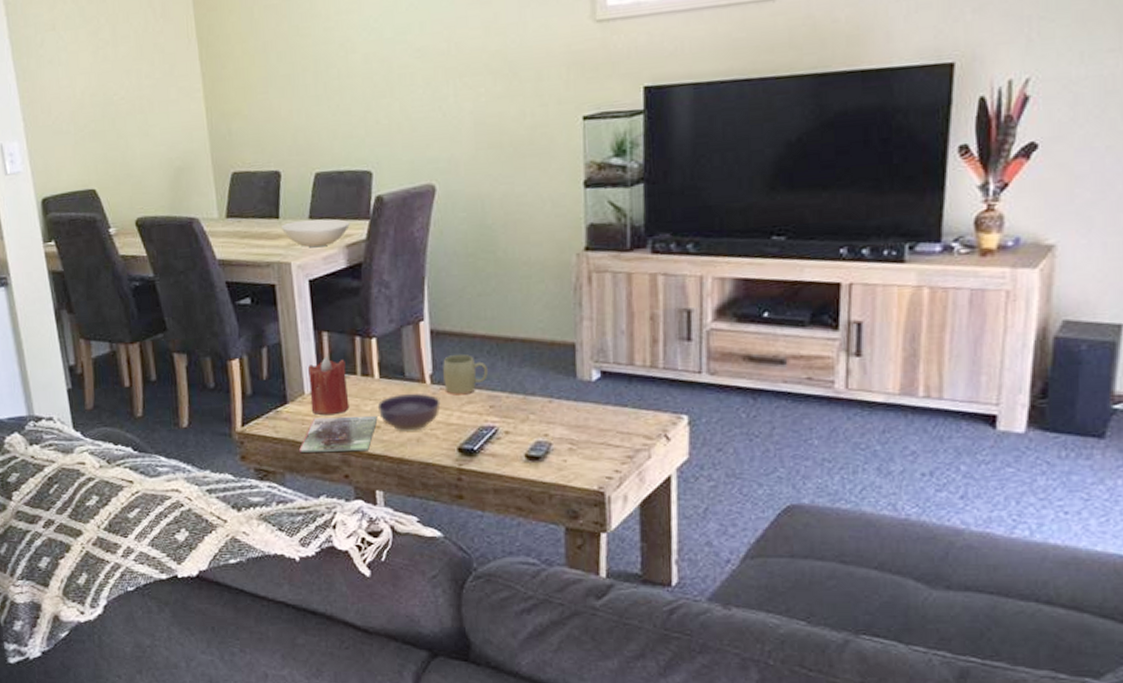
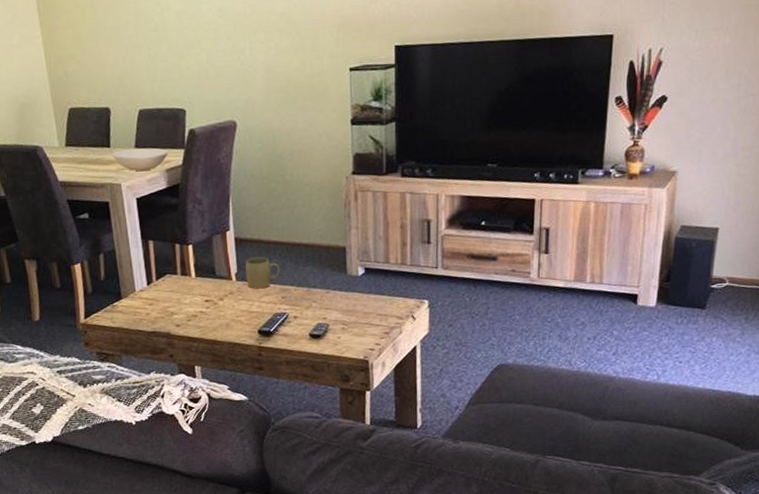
magazine: present [299,415,378,453] -> none [133,306,195,338]
candle: present [308,356,350,416] -> none [138,260,172,308]
bowl: present [377,393,441,431] -> none [194,288,244,319]

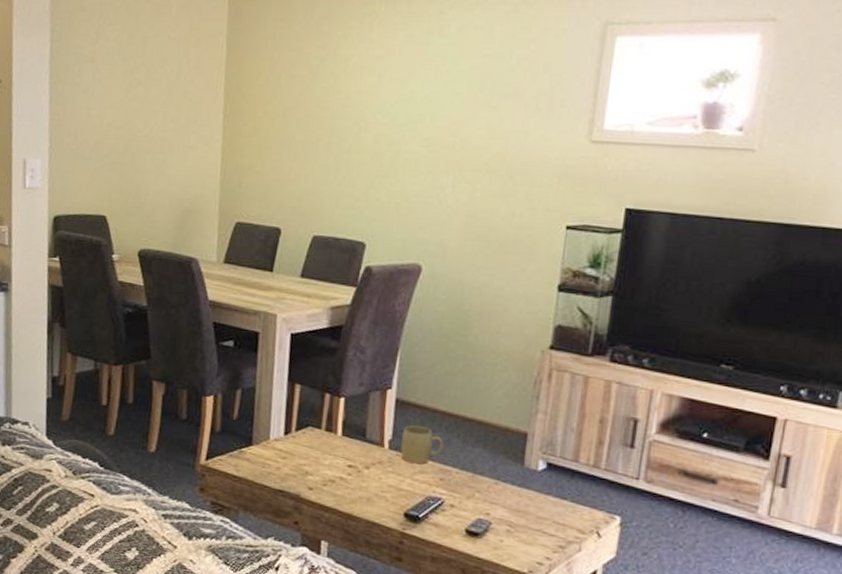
bowl: present [111,148,169,171] -> none [273,277,338,305]

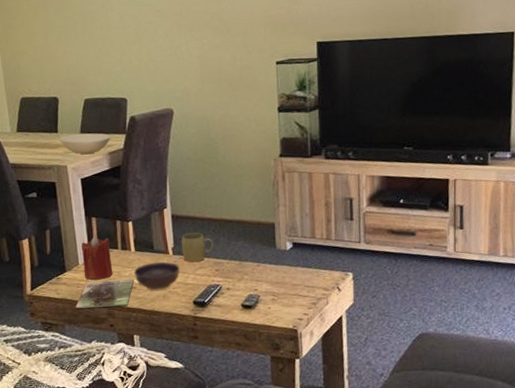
magazine: none [256,463,334,502] -> present [76,279,134,309]
bowl: none [273,277,338,305] -> present [59,133,111,154]
candle: none [273,407,312,463] -> present [81,236,113,280]
bowl: none [335,454,395,491] -> present [134,262,180,290]

